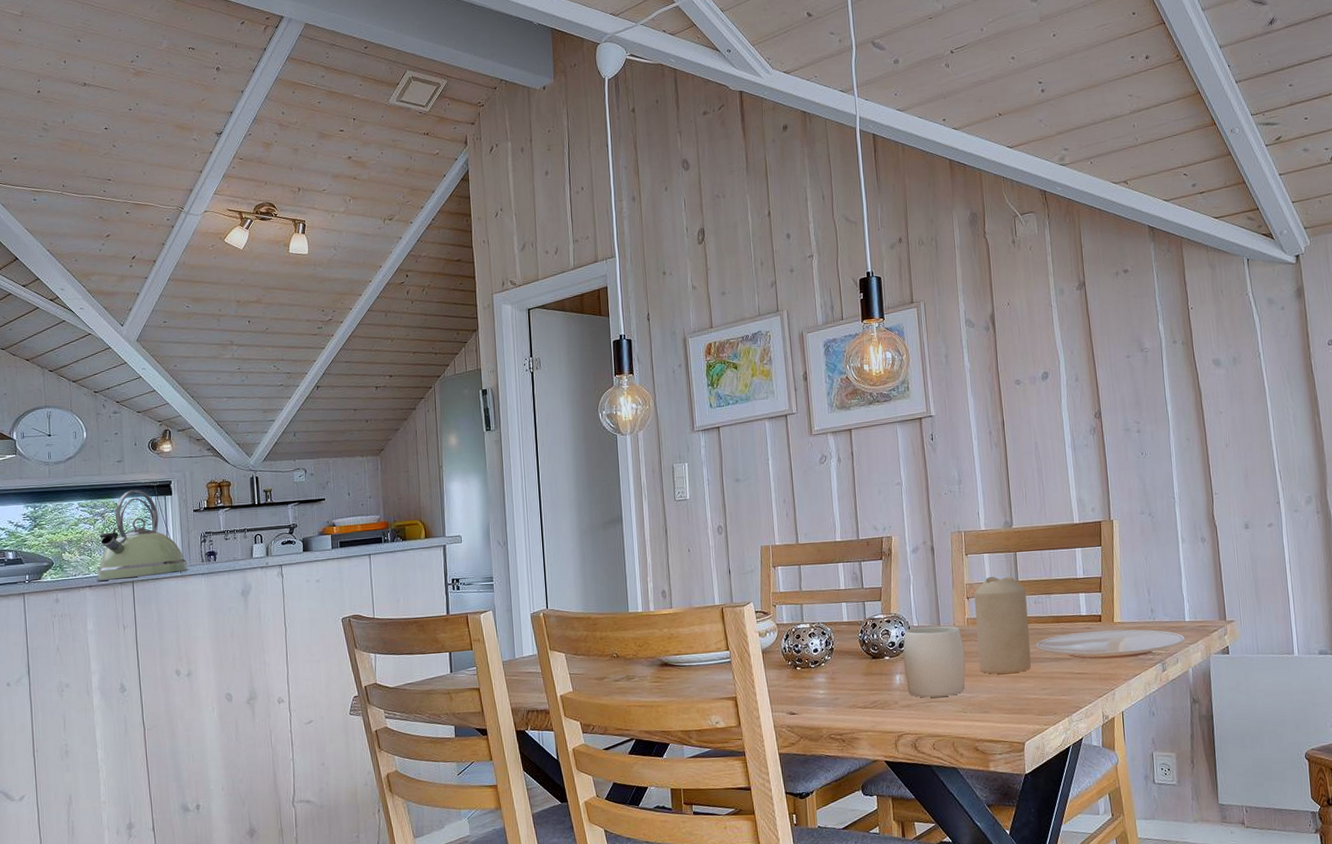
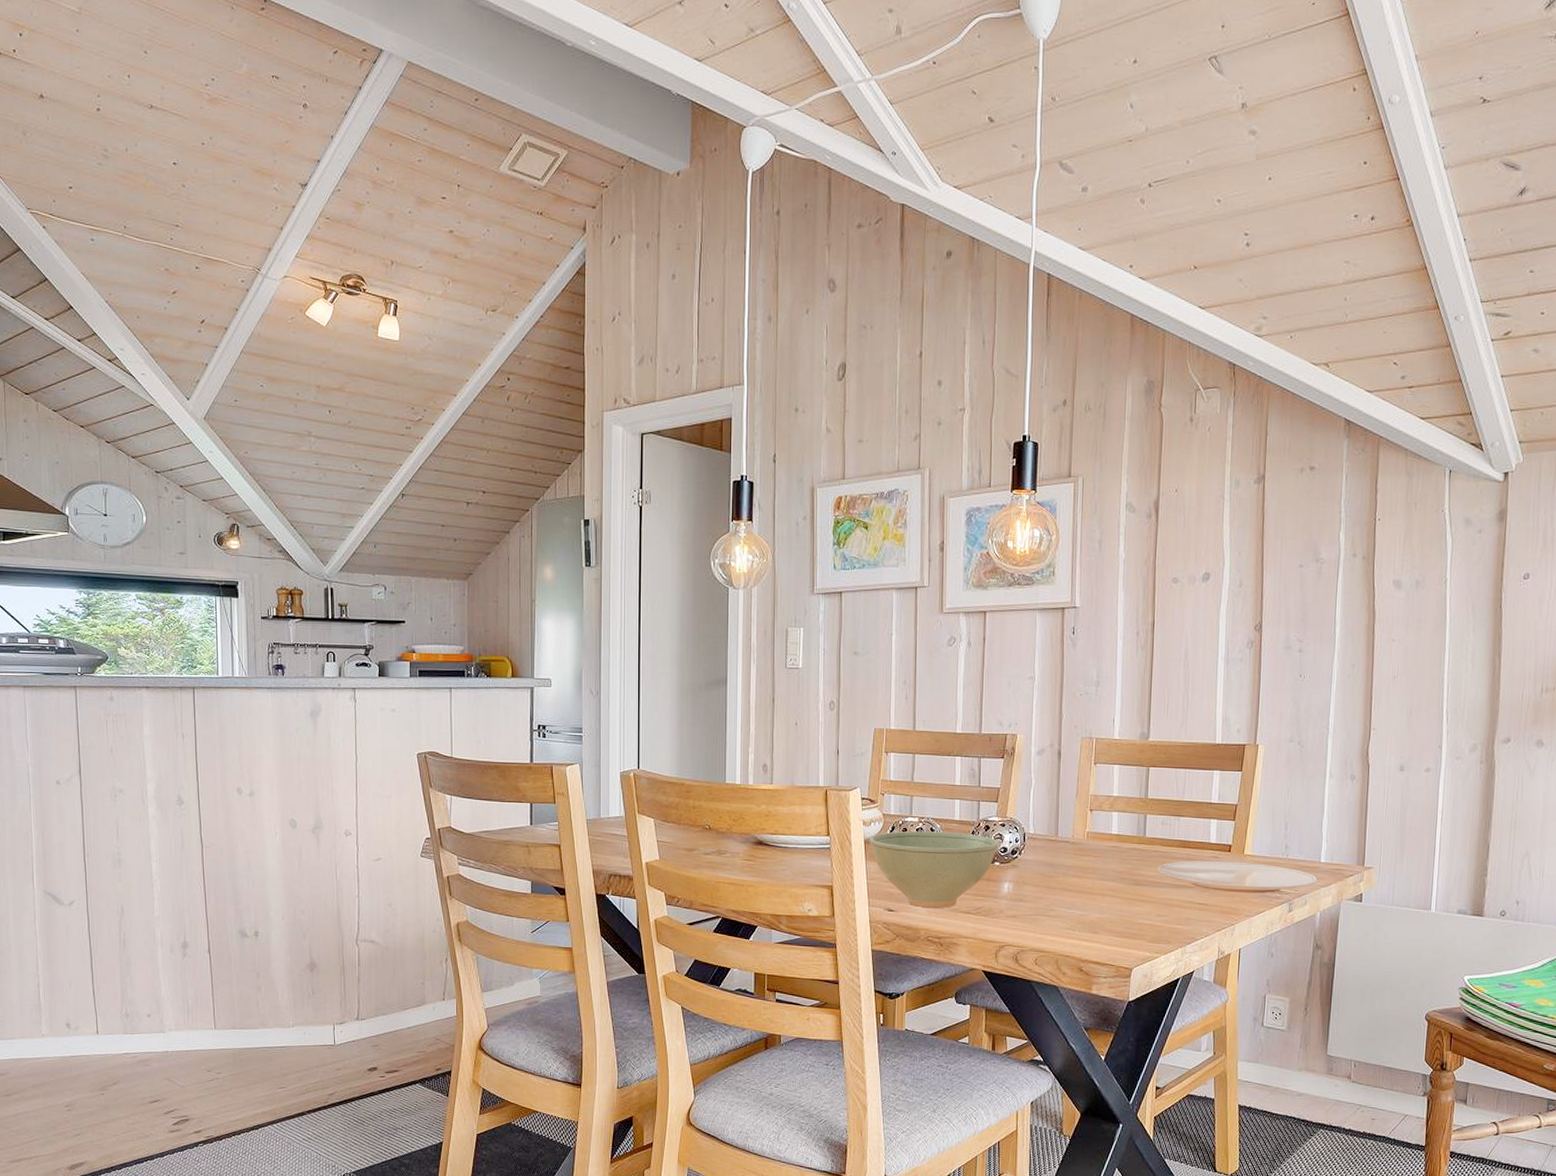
kettle: present [96,489,190,581] -> none [154,587,256,684]
bowl: none [765,633,887,708] -> present [868,831,999,909]
mug: present [902,625,966,698] -> none [1014,835,1081,911]
candle: present [974,576,1032,674] -> none [1094,790,1155,896]

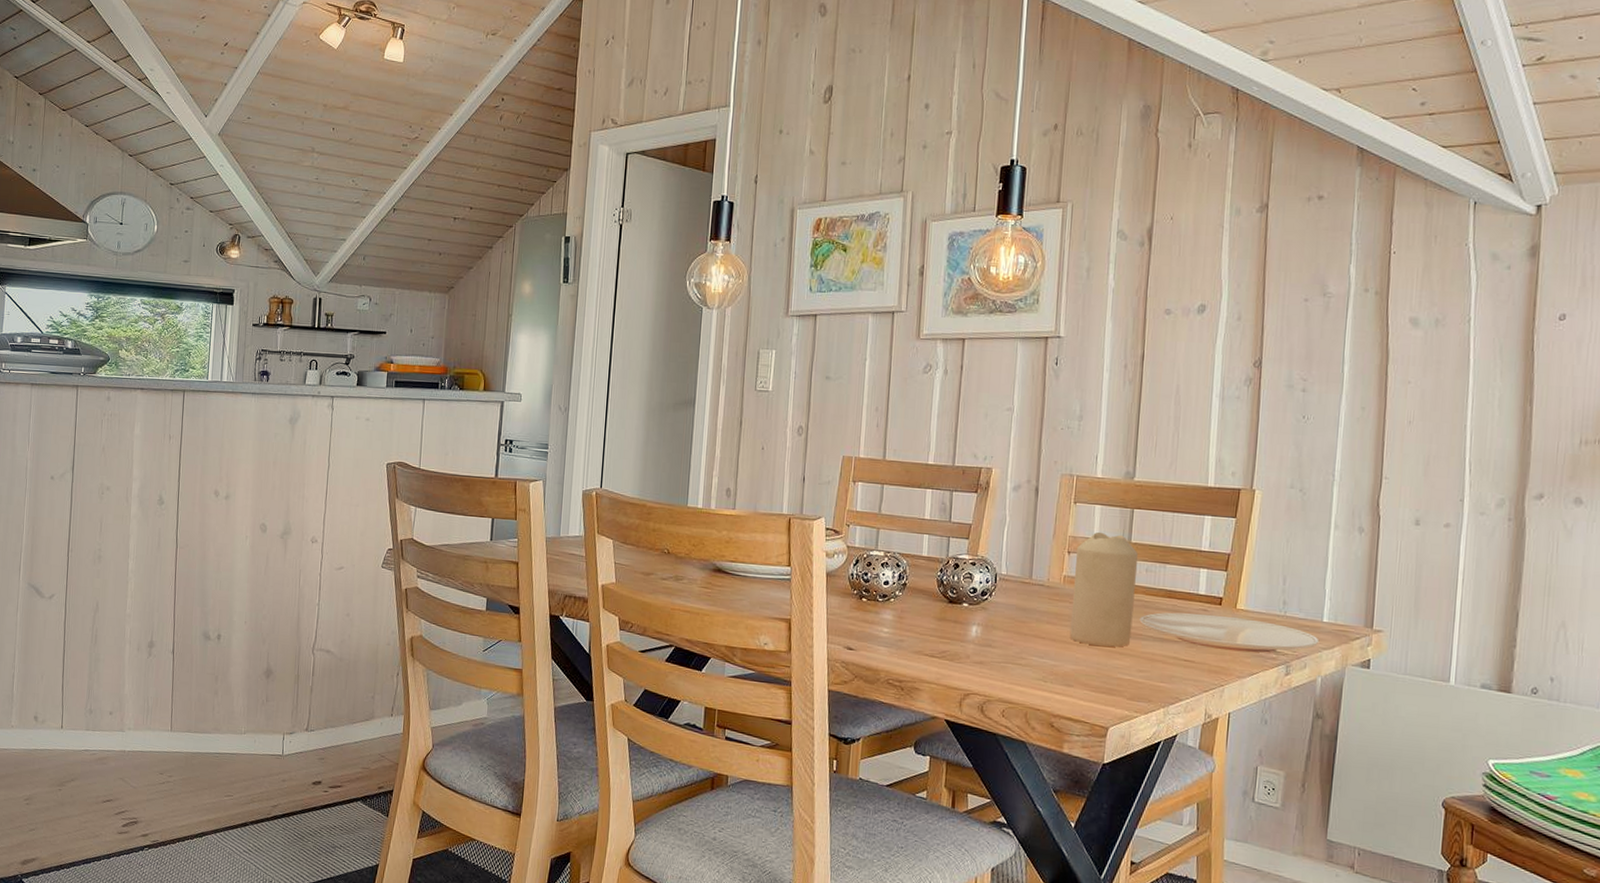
bowl: present [868,831,999,909] -> none [831,565,969,650]
candle: none [1094,790,1155,896] -> present [1069,531,1139,647]

